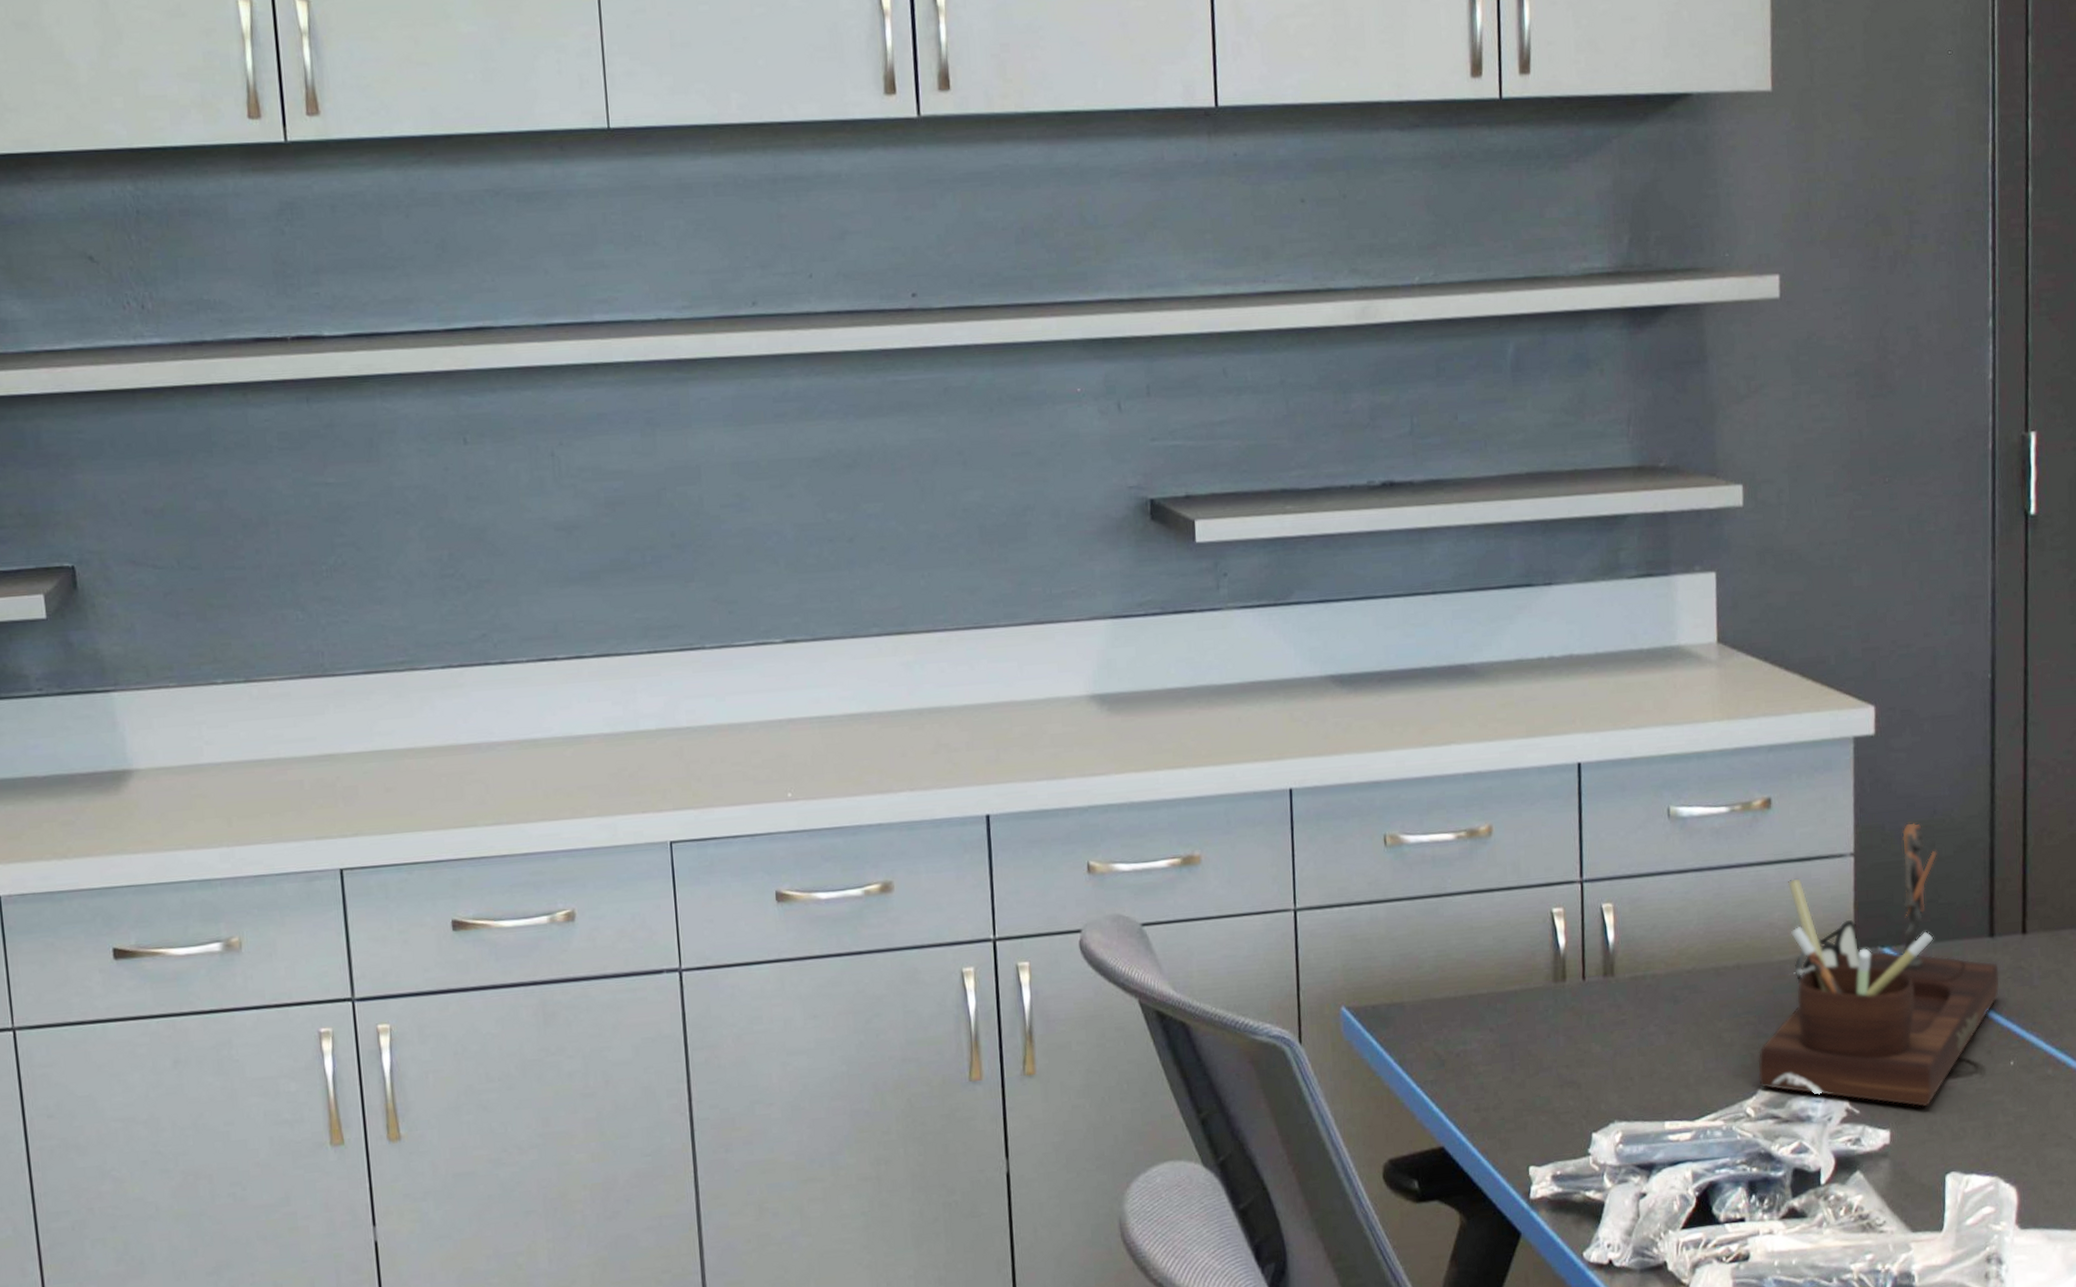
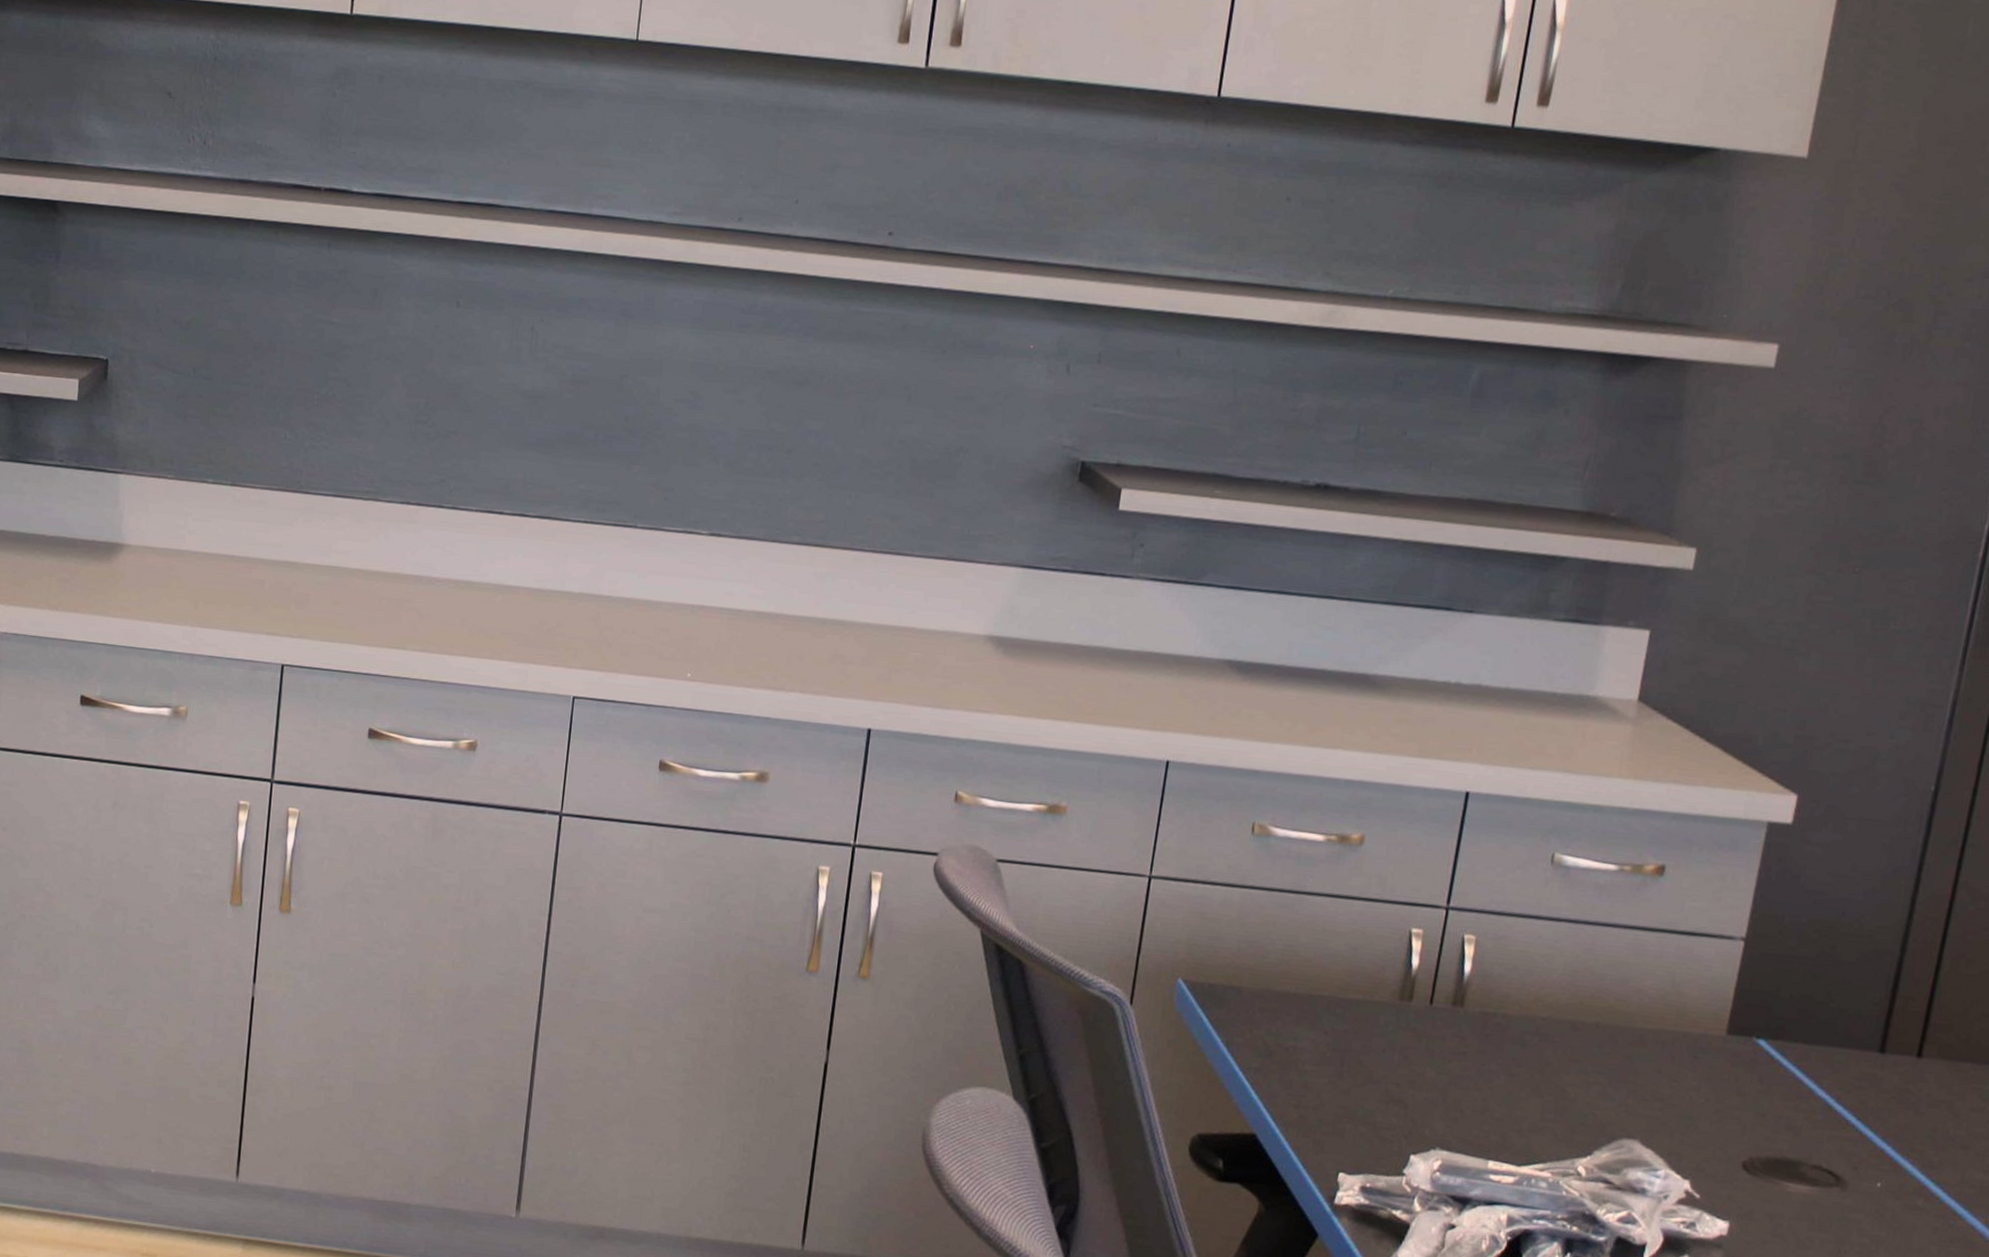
desk organizer: present [1758,823,1999,1108] -> none [1596,920,1883,1208]

